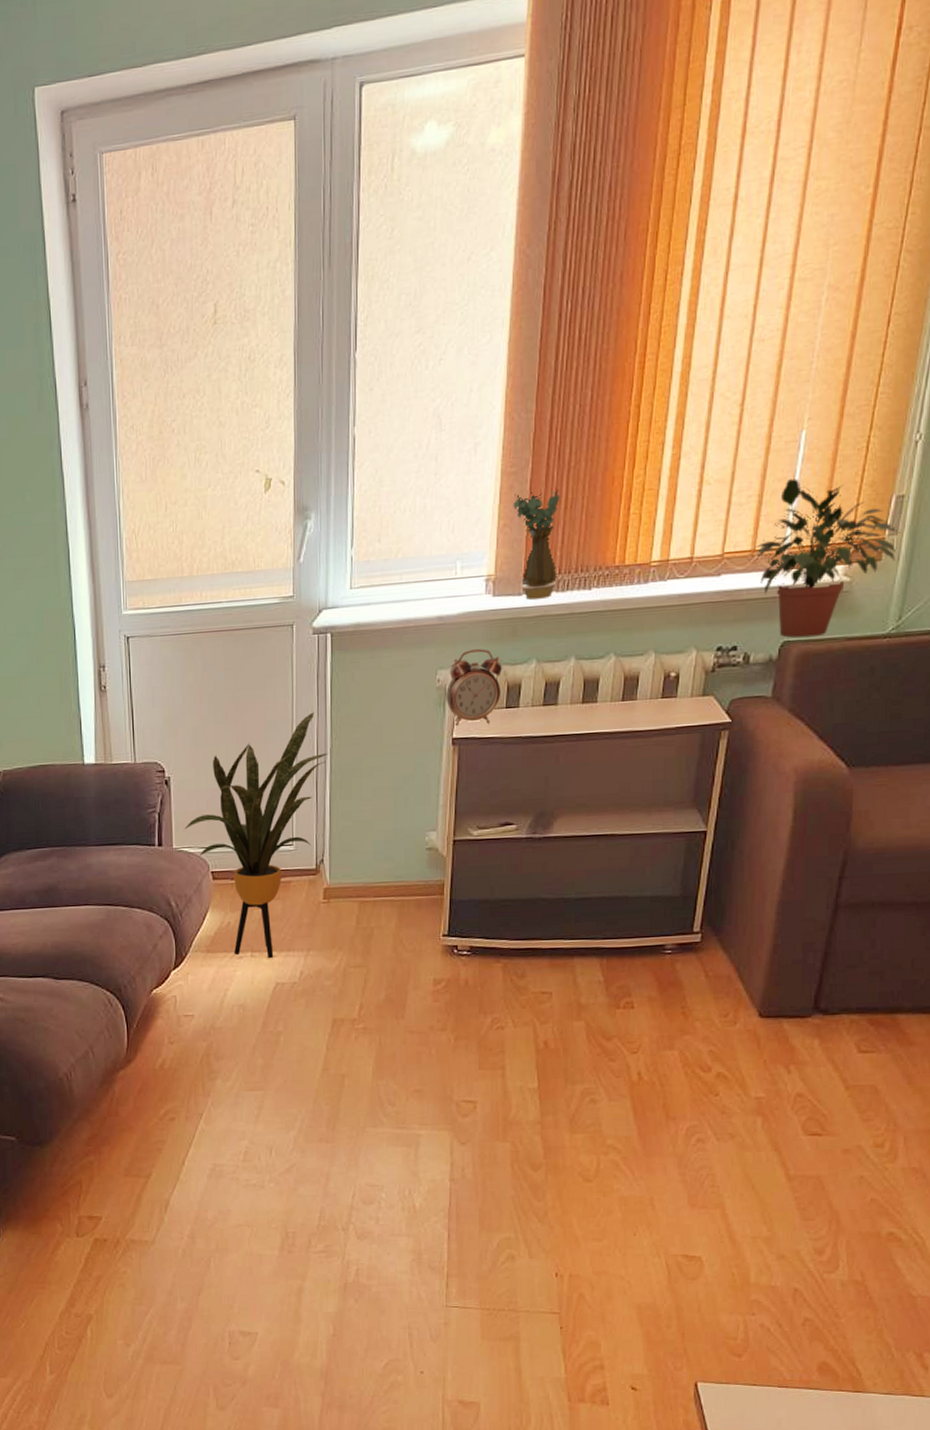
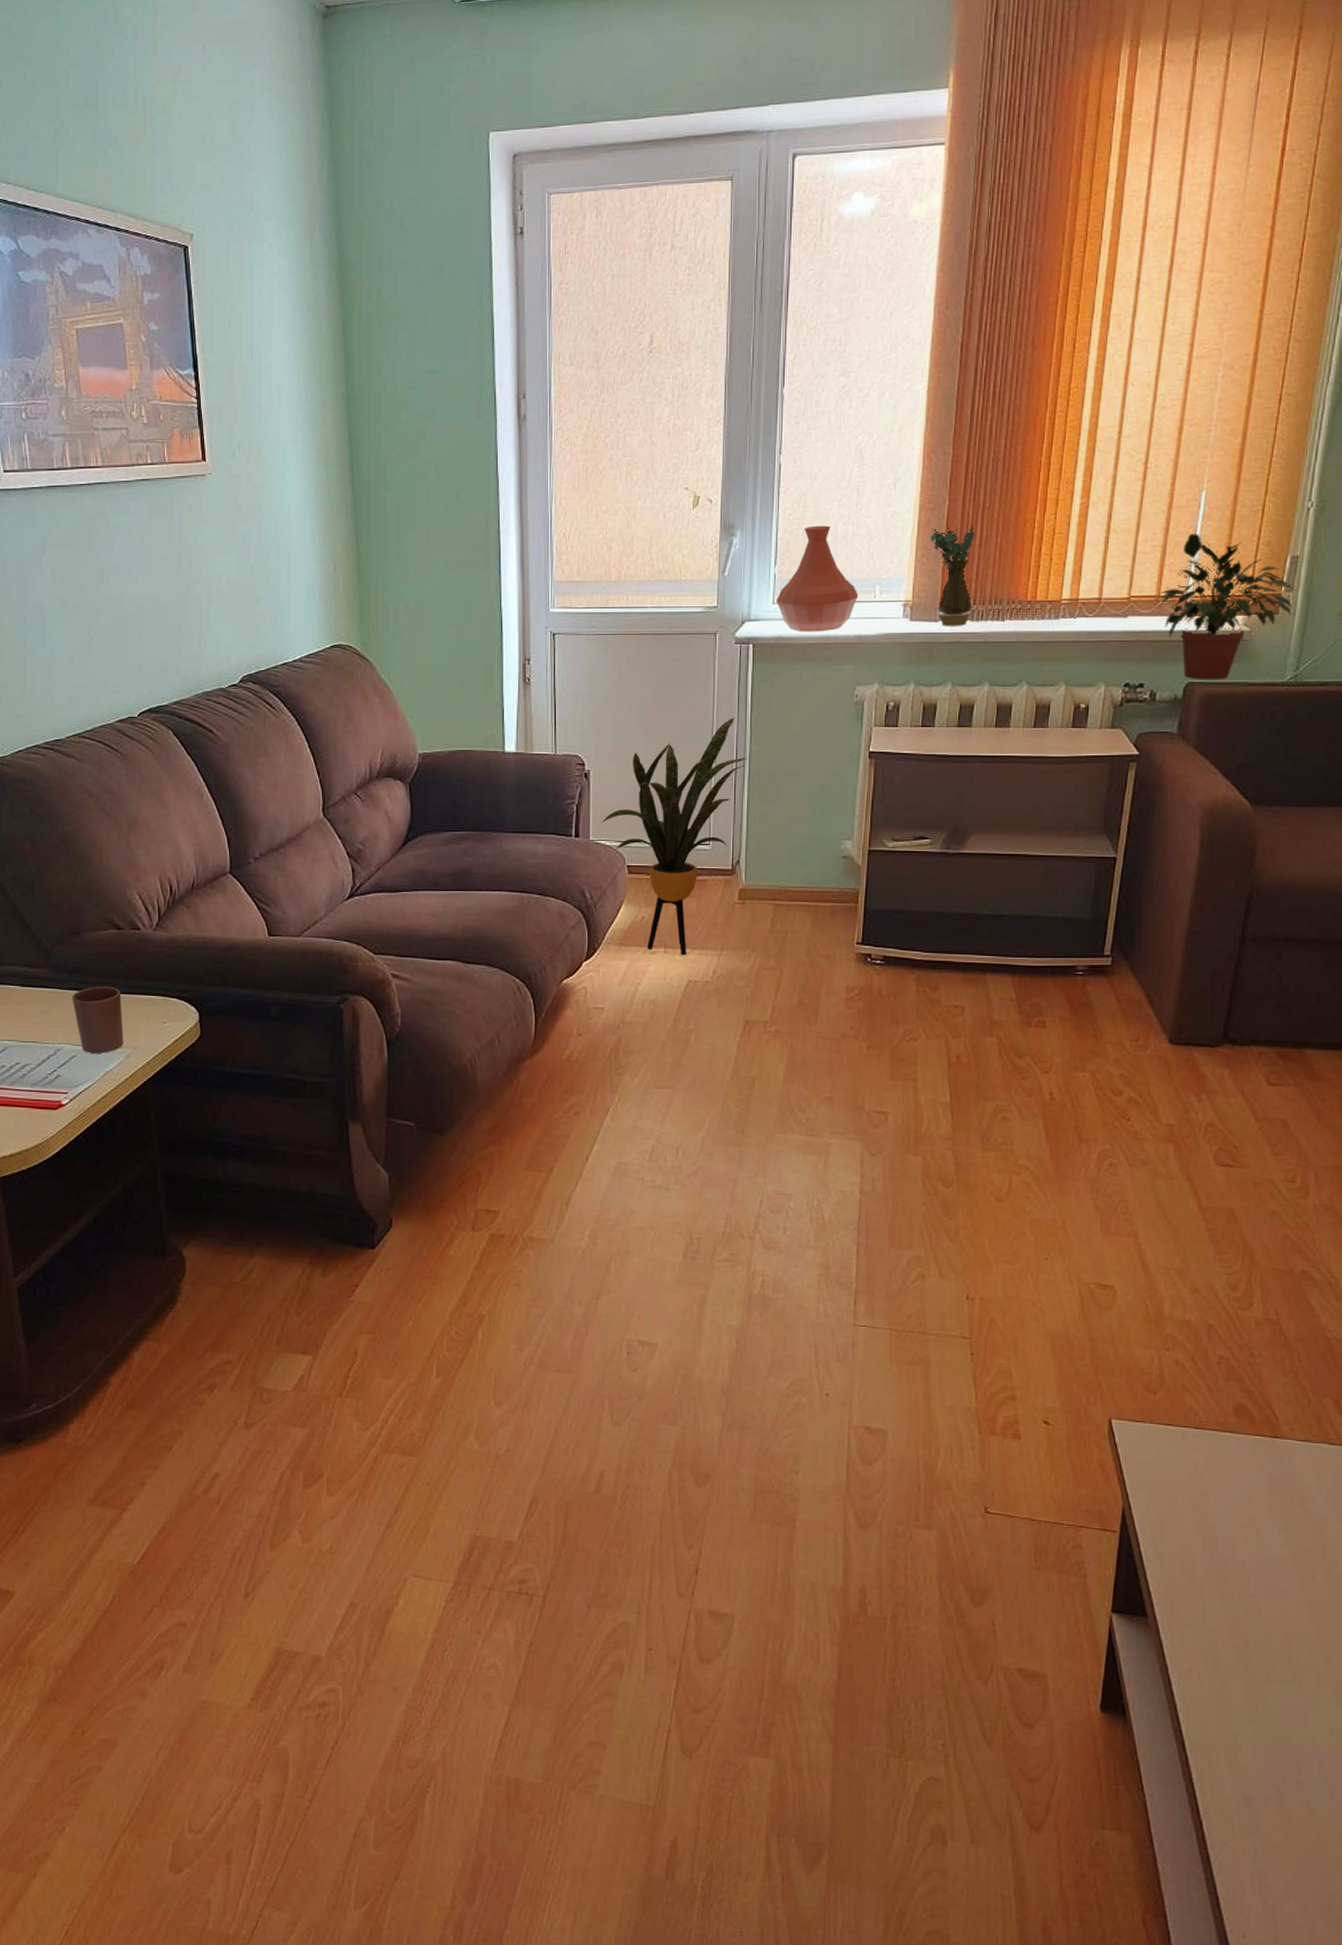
vase: none [354,500,439,617] -> present [777,525,859,632]
alarm clock: present [446,649,502,726] -> none [864,669,918,740]

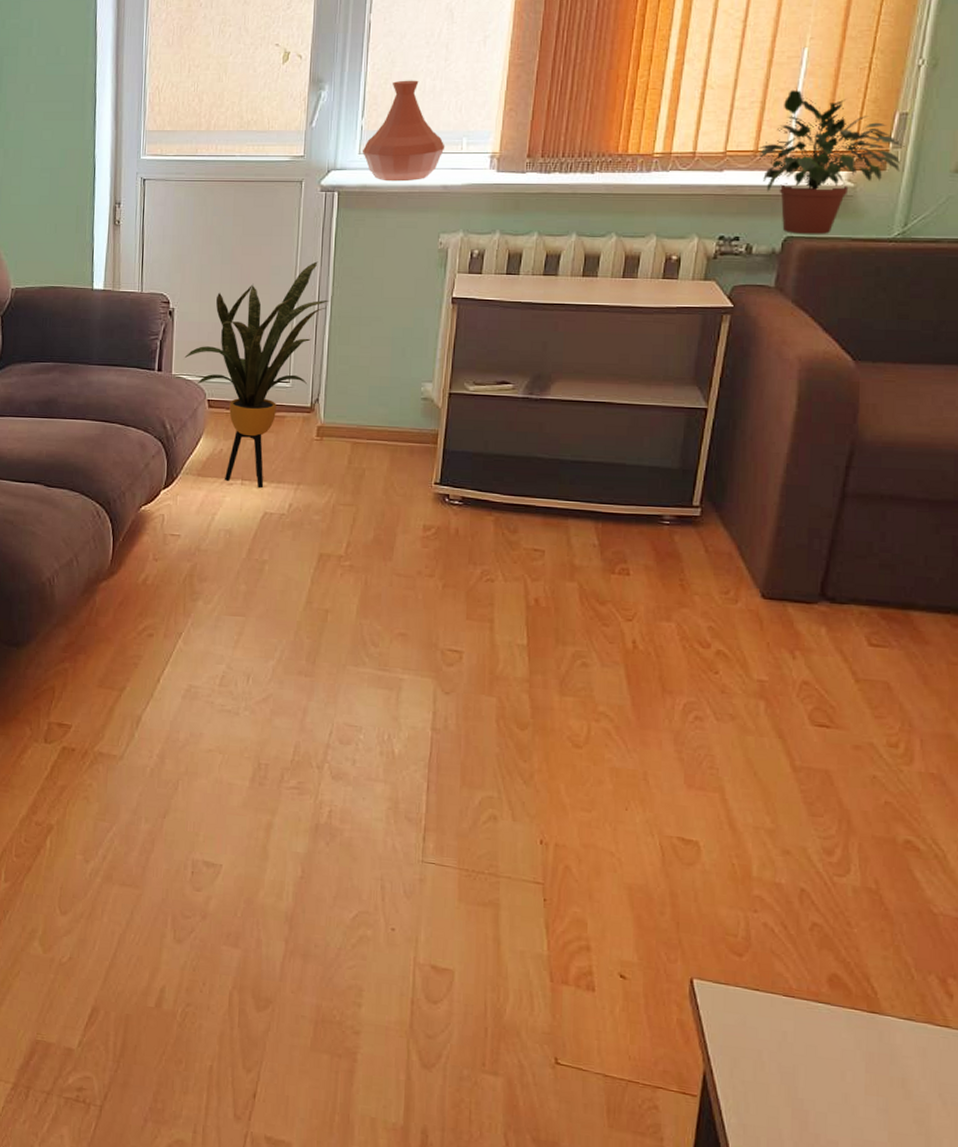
vase: present [930,526,975,627] -> none [519,81,566,179]

